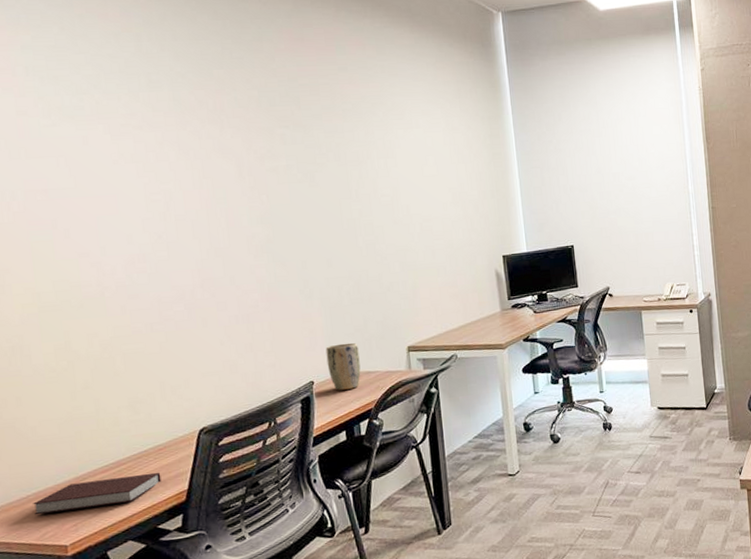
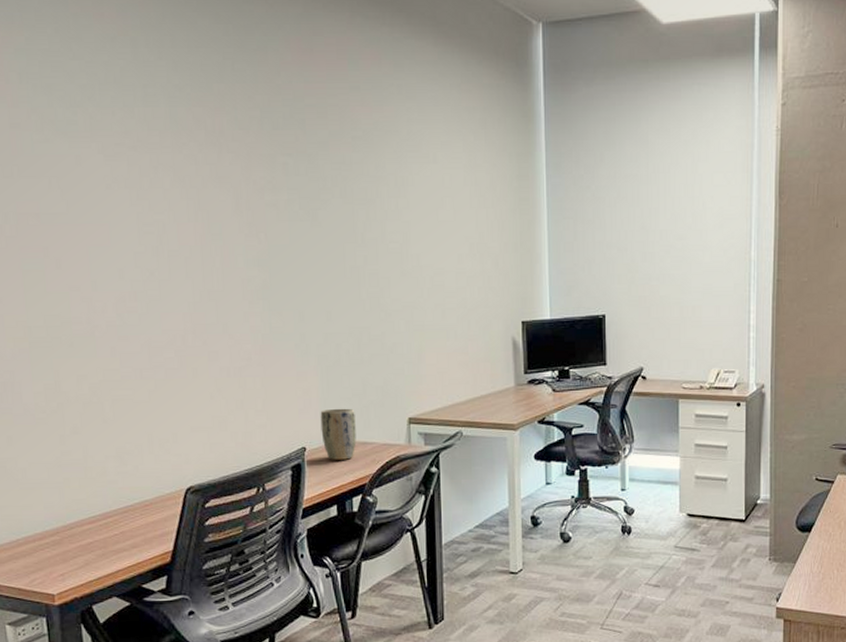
notebook: present [33,472,161,516] -> none [22,529,147,560]

